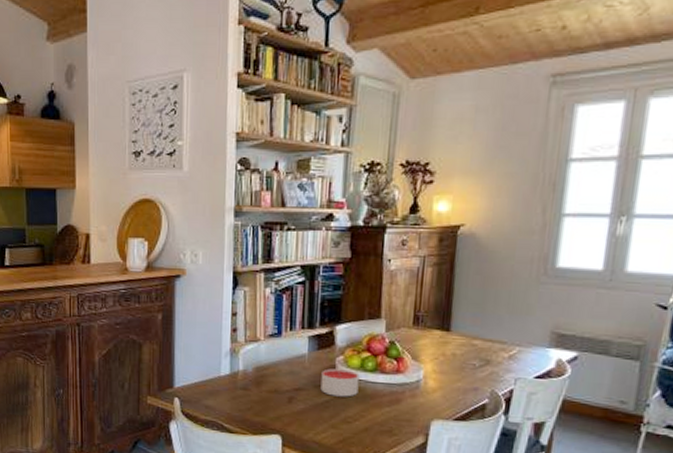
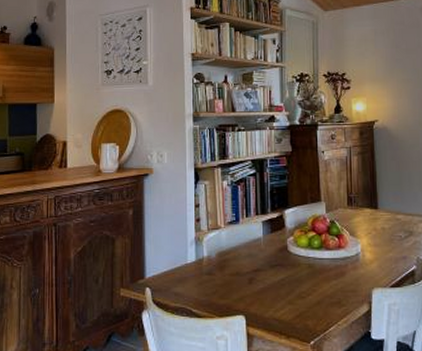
candle: present [320,368,360,397] -> none [276,249,309,274]

